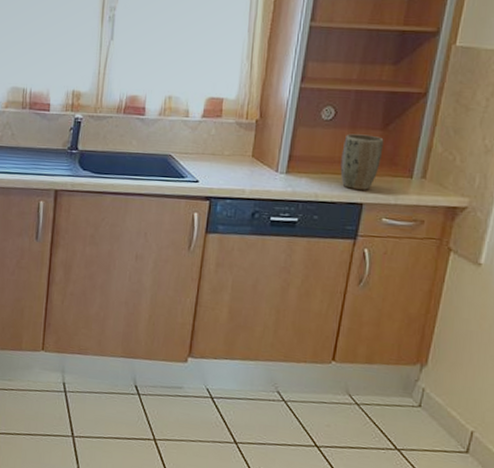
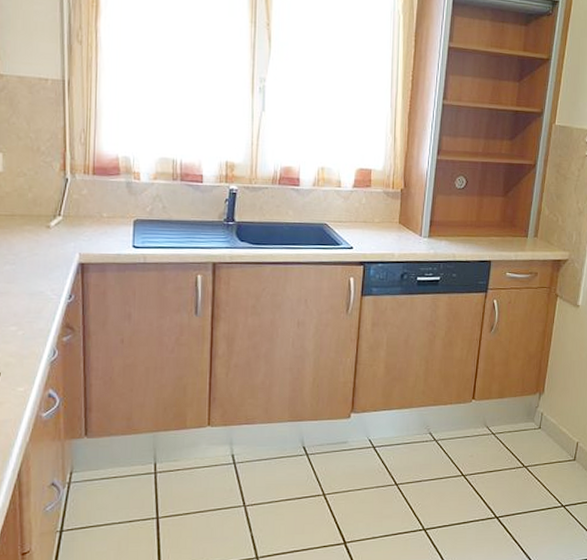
plant pot: present [340,133,384,190] -> none [472,200,505,249]

